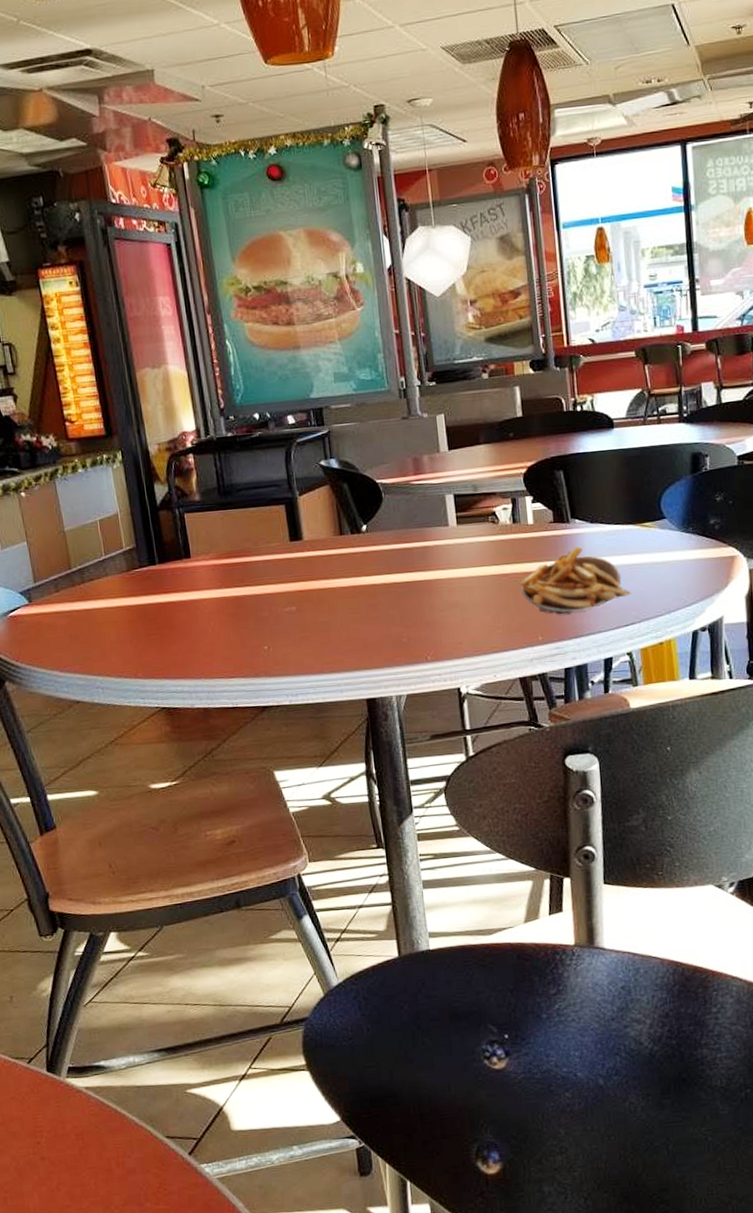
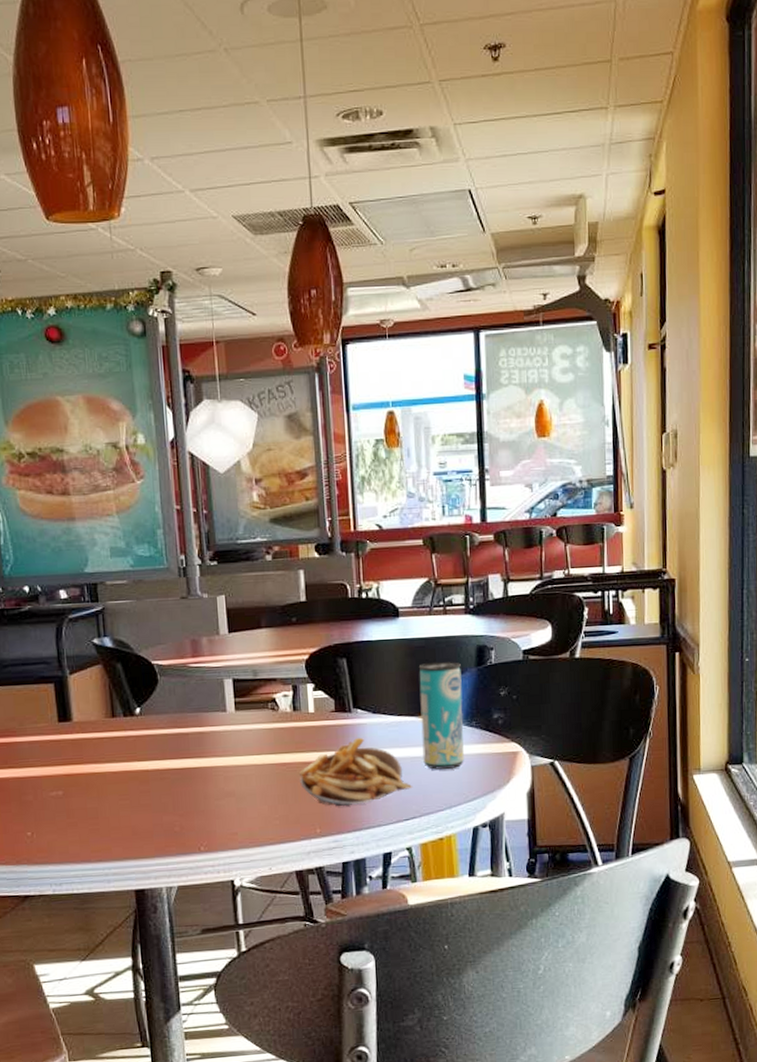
beverage can: none [635,470,682,576] -> present [419,662,464,770]

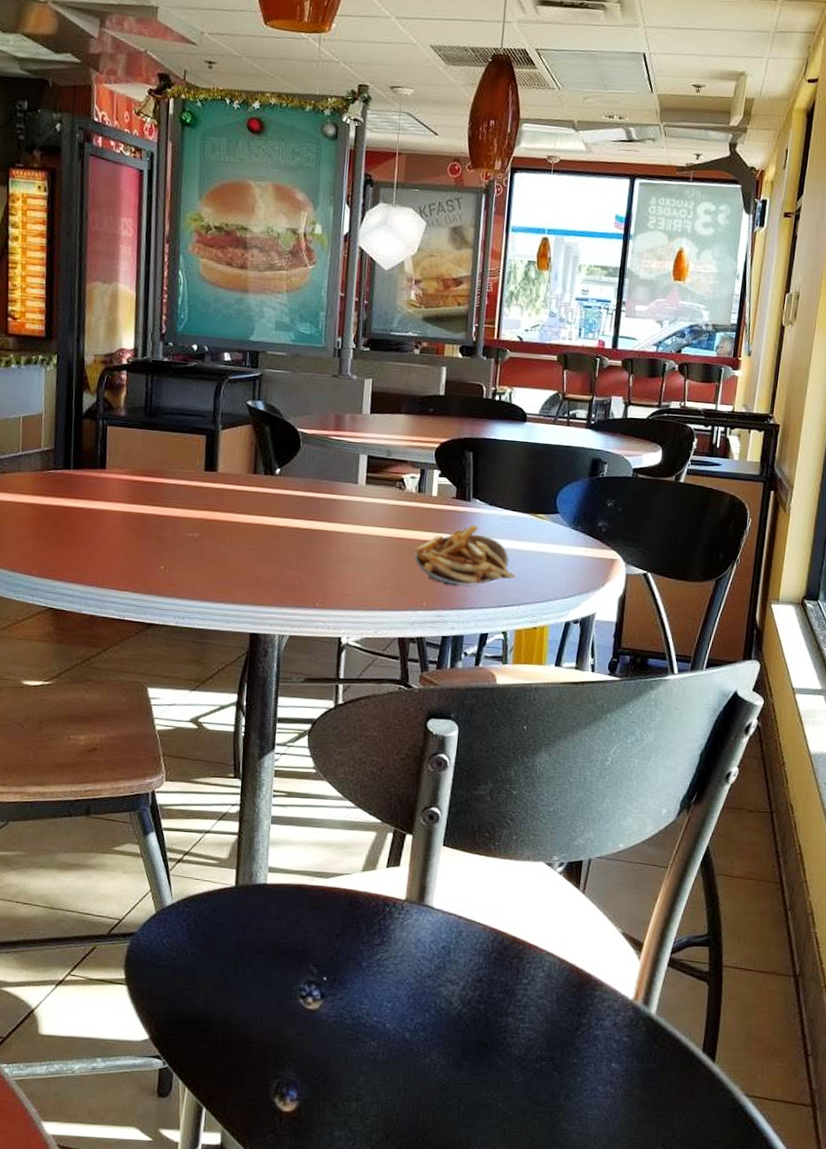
beverage can: present [419,662,464,770] -> none [529,467,576,566]

